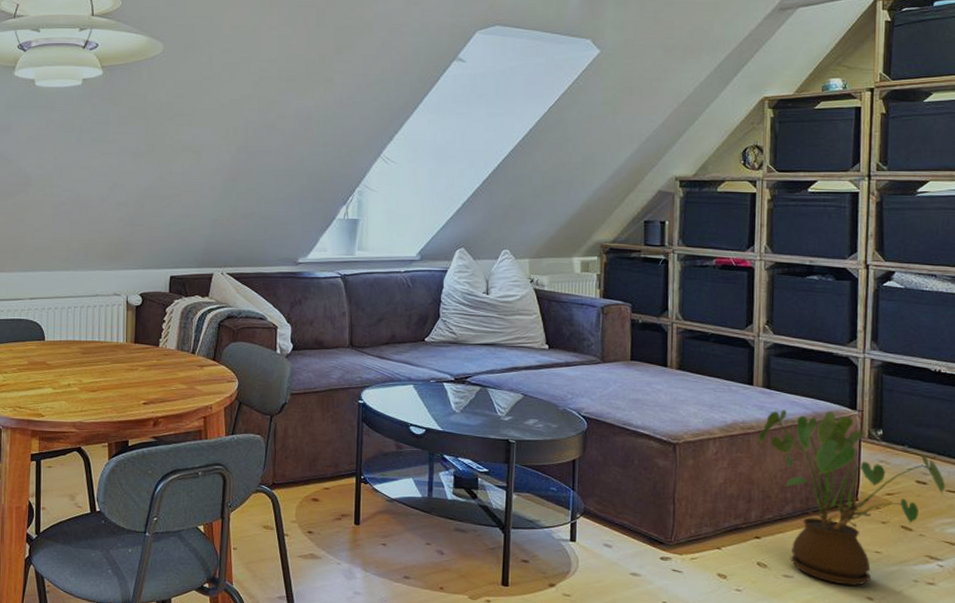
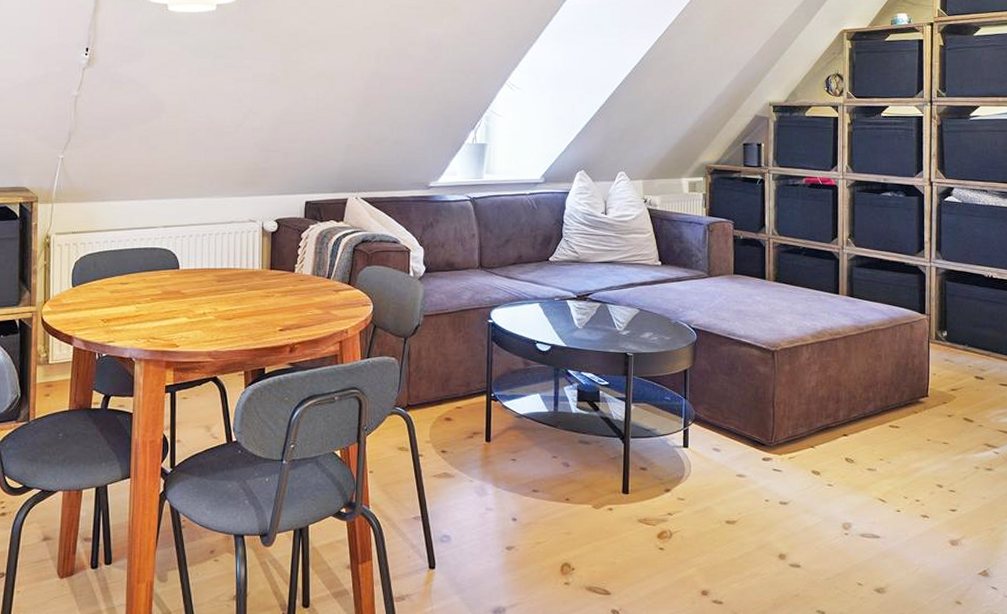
house plant: present [758,410,946,586] -> none [844,316,999,475]

